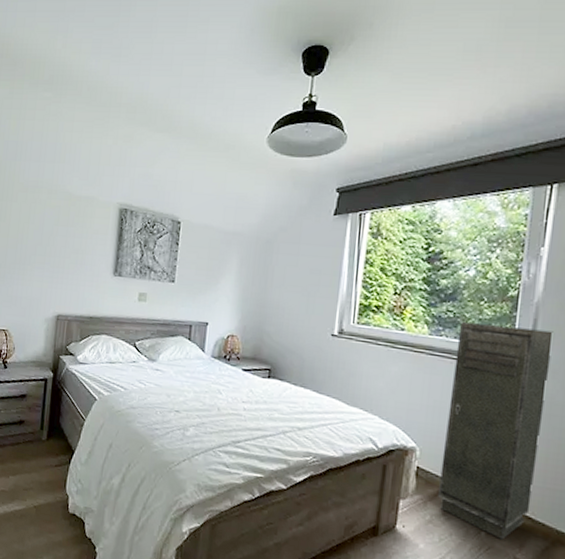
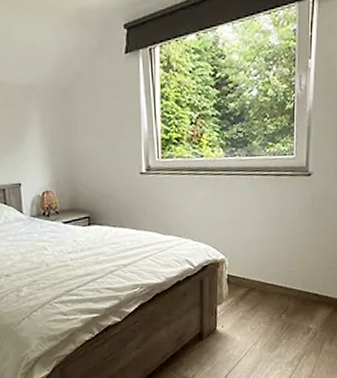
storage cabinet: present [438,322,554,540] -> none [247,135,324,317]

